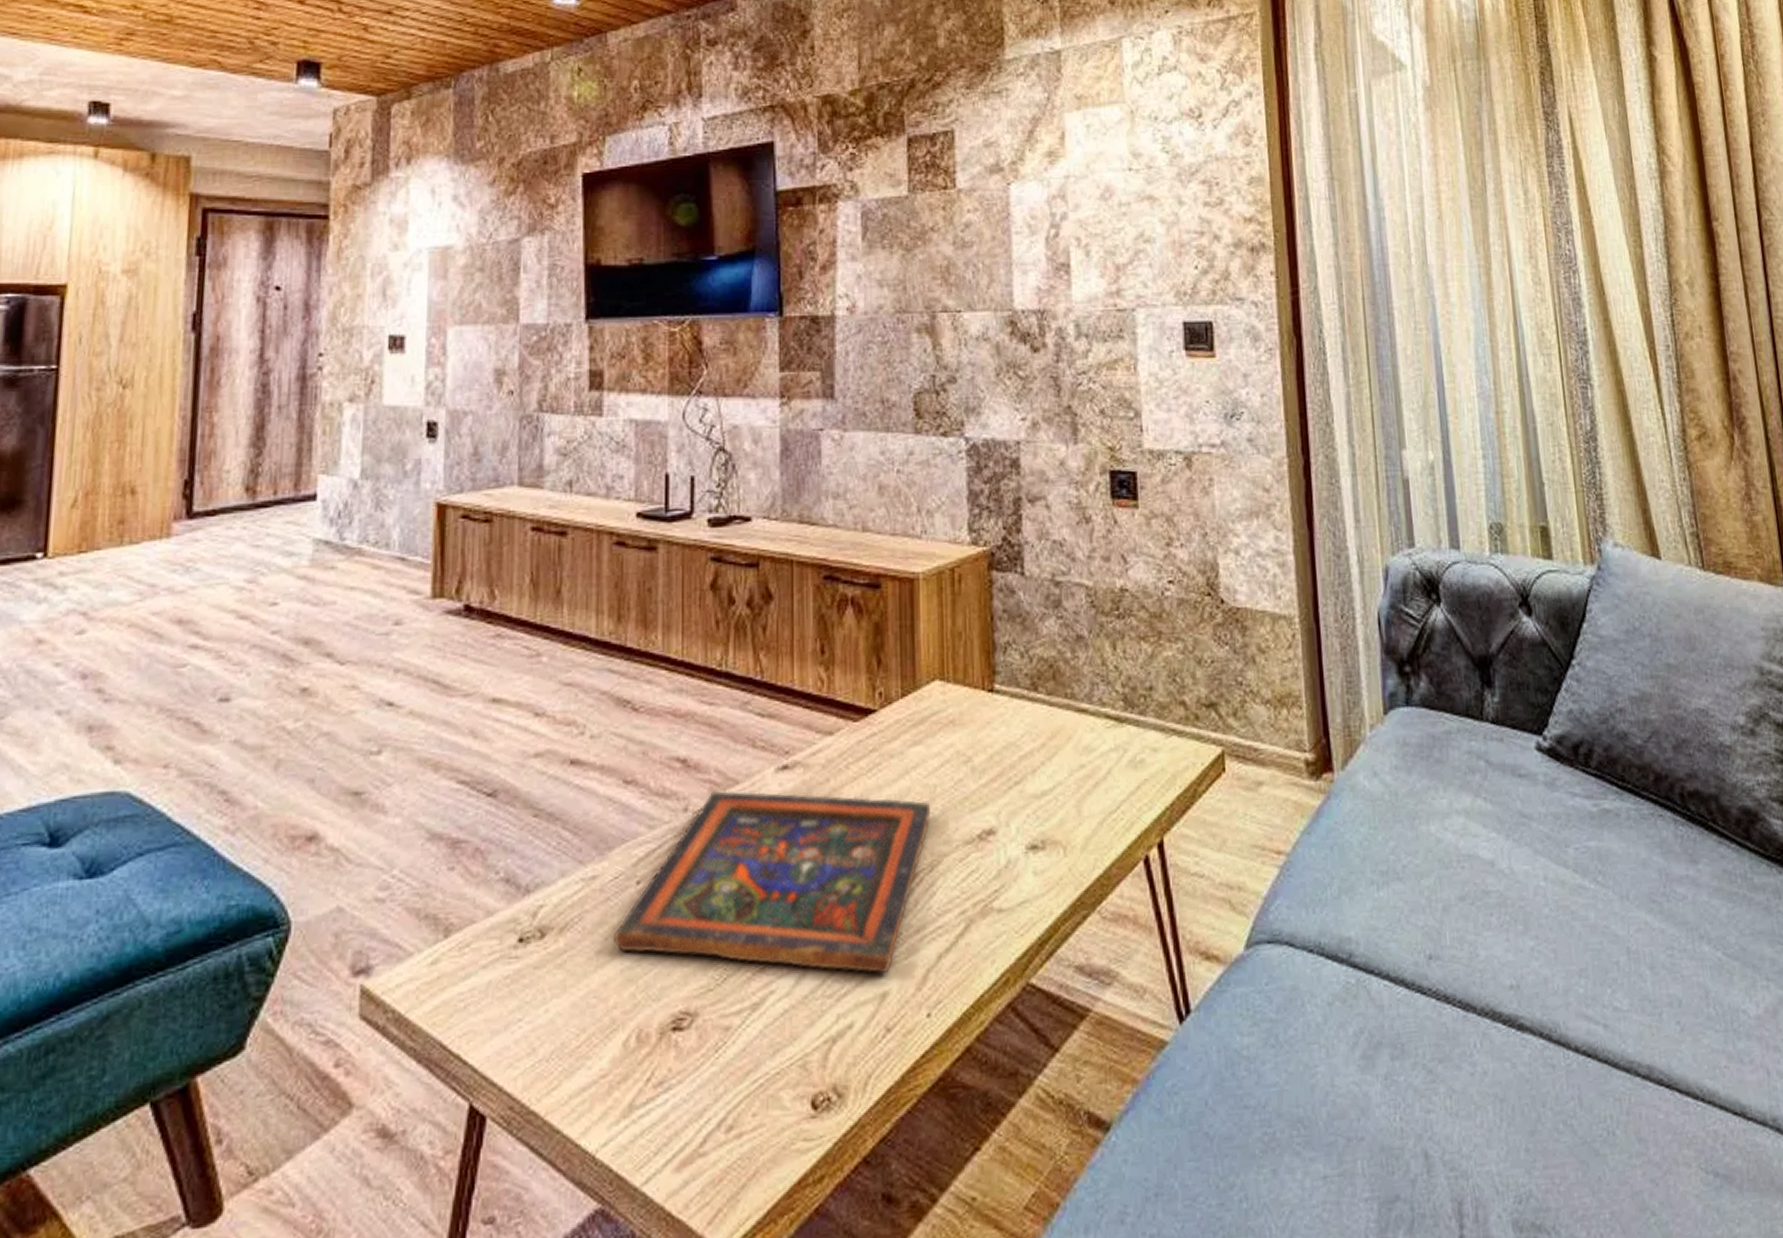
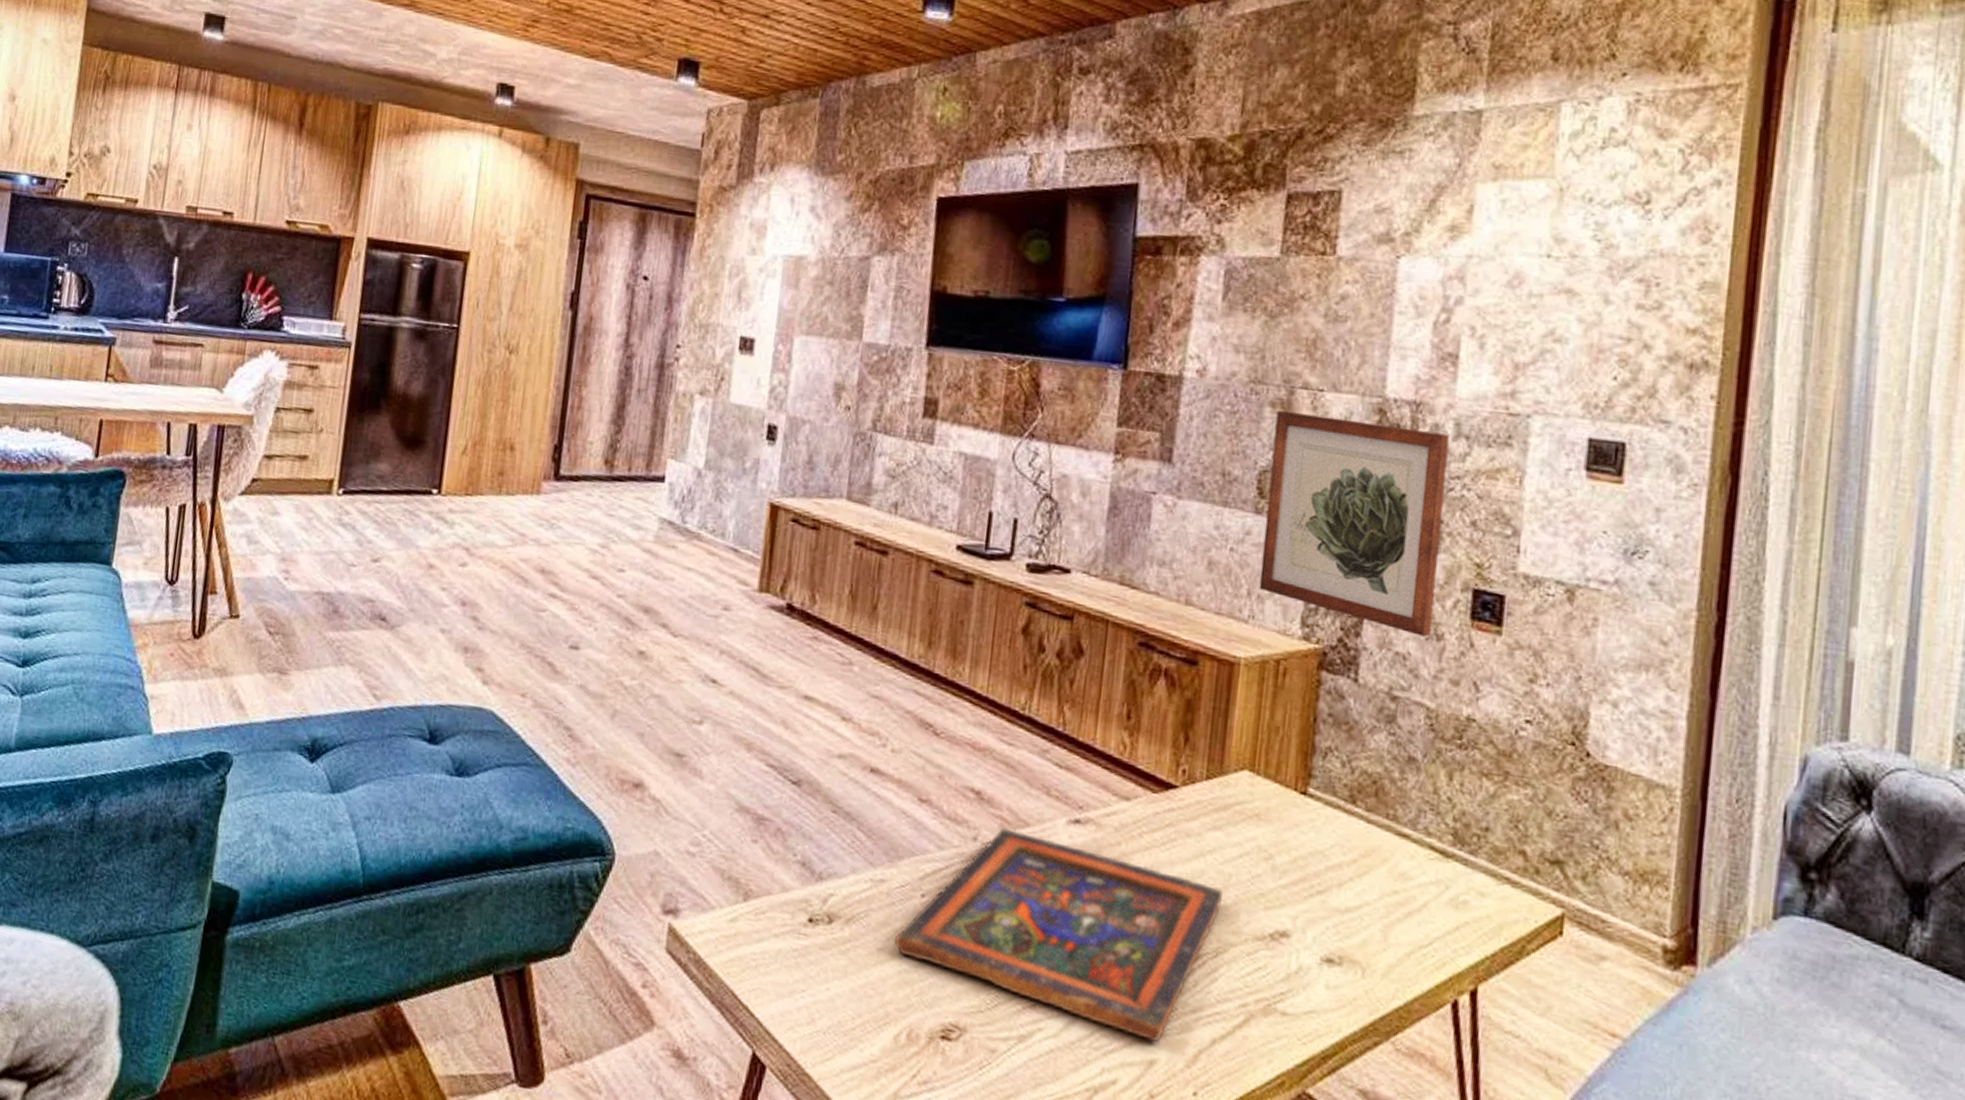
wall art: none [923,334,1080,522] -> present [1259,410,1449,637]

